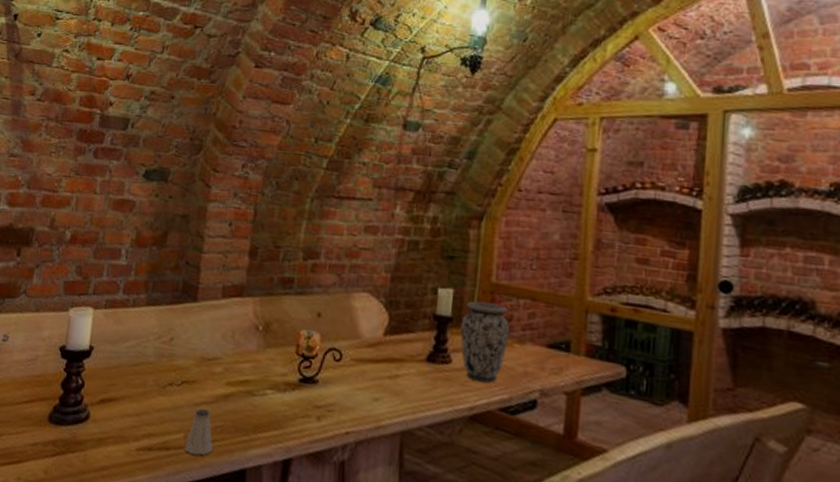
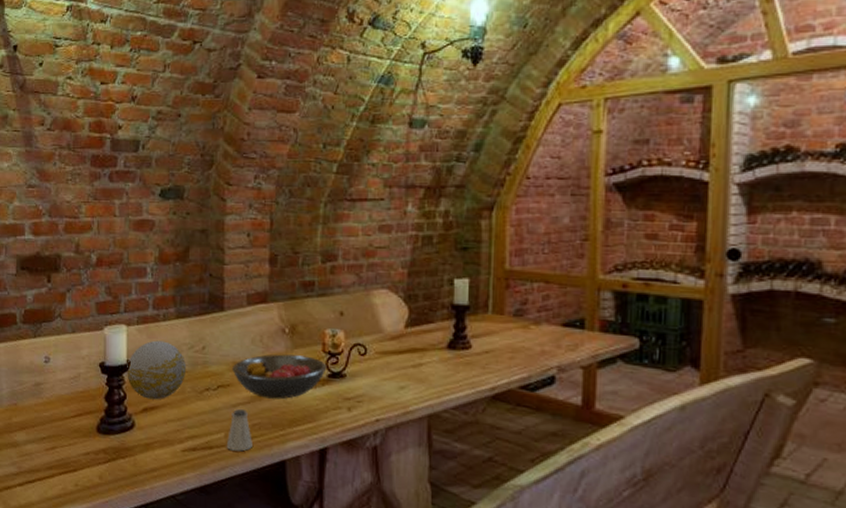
decorative ball: none [87,327,152,392] -> present [127,340,187,400]
fruit bowl: none [199,352,299,402] -> present [232,354,327,400]
vase: present [460,301,510,383] -> none [479,288,526,364]

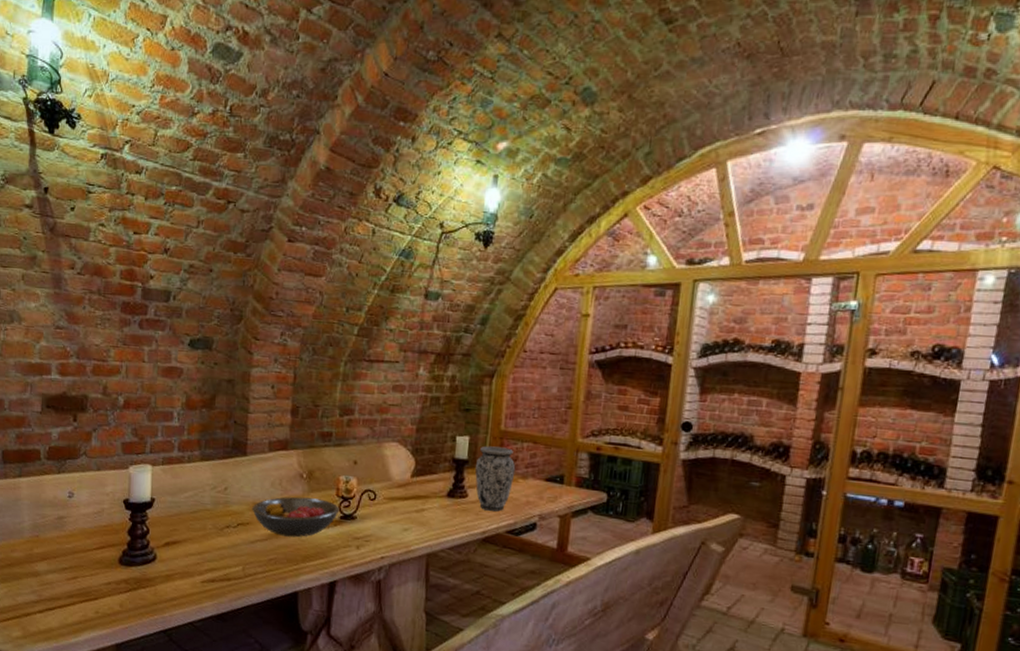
decorative ball: present [127,340,187,400] -> none [150,480,209,535]
saltshaker: present [226,409,252,452] -> none [243,545,268,584]
vase: none [479,288,526,364] -> present [475,446,516,512]

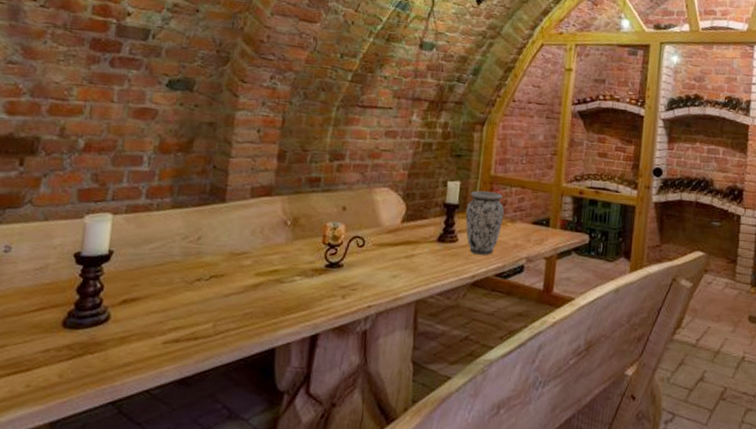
fruit bowl: present [252,496,340,538] -> none [228,245,326,289]

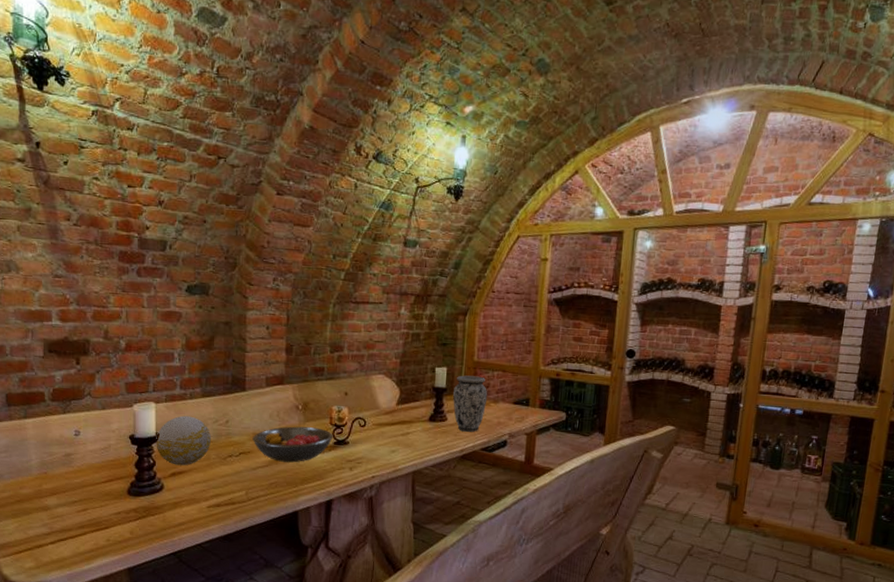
decorative ball: none [106,230,178,291] -> present [156,415,212,466]
fruit bowl: none [228,245,326,289] -> present [252,426,333,463]

